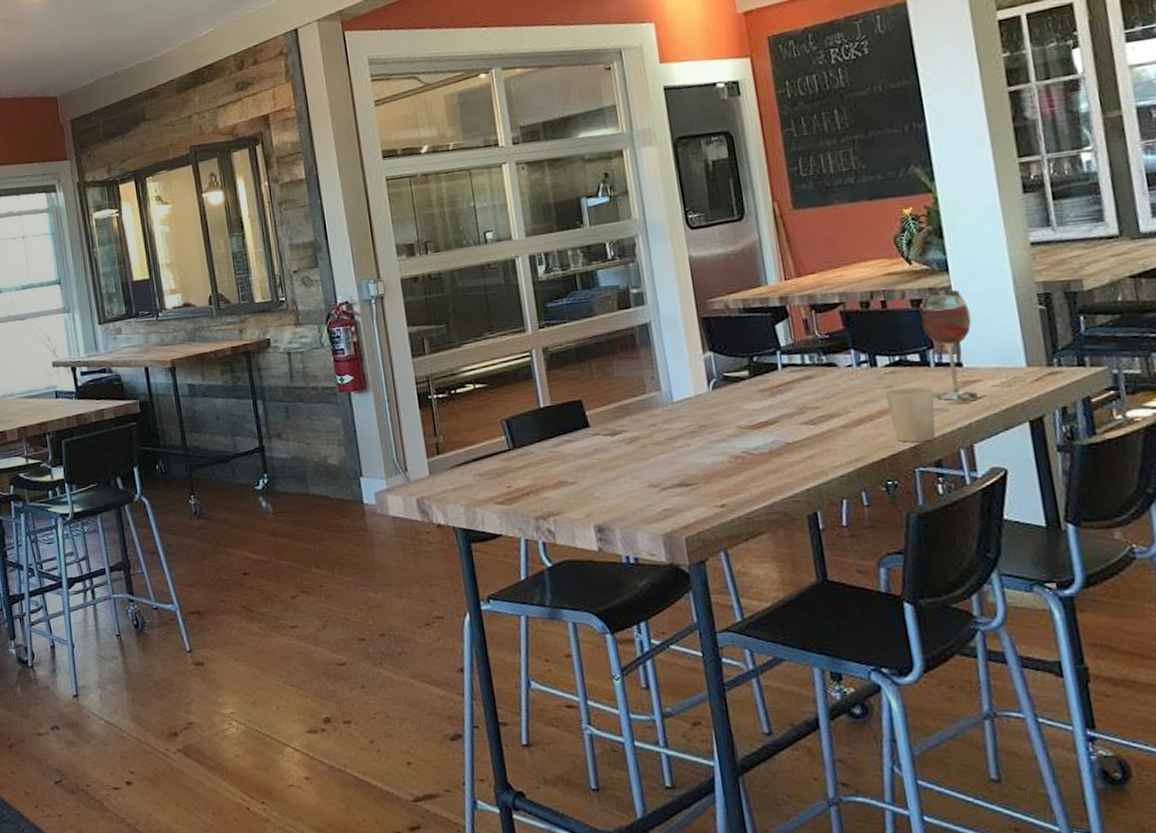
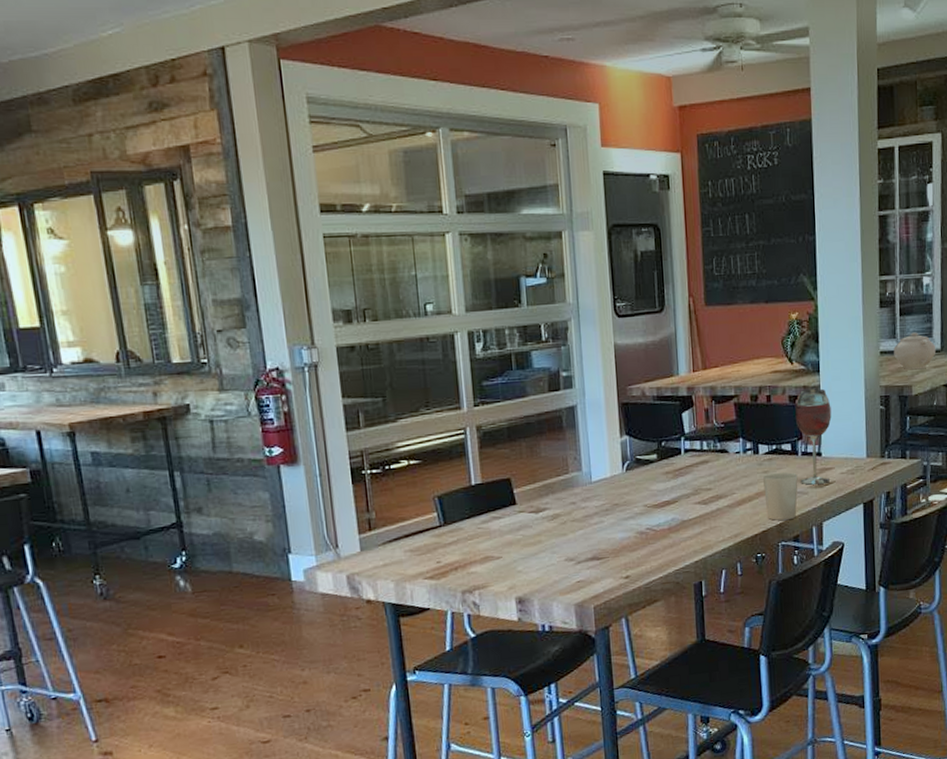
teapot: none [1049,217,1113,262] -> present [894,332,936,370]

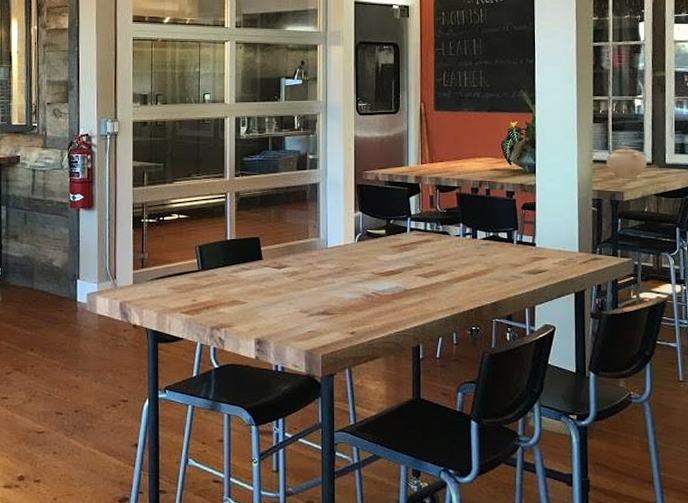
cup: present [762,472,798,521] -> none [479,257,513,299]
wineglass: present [795,388,832,485] -> none [511,187,546,271]

